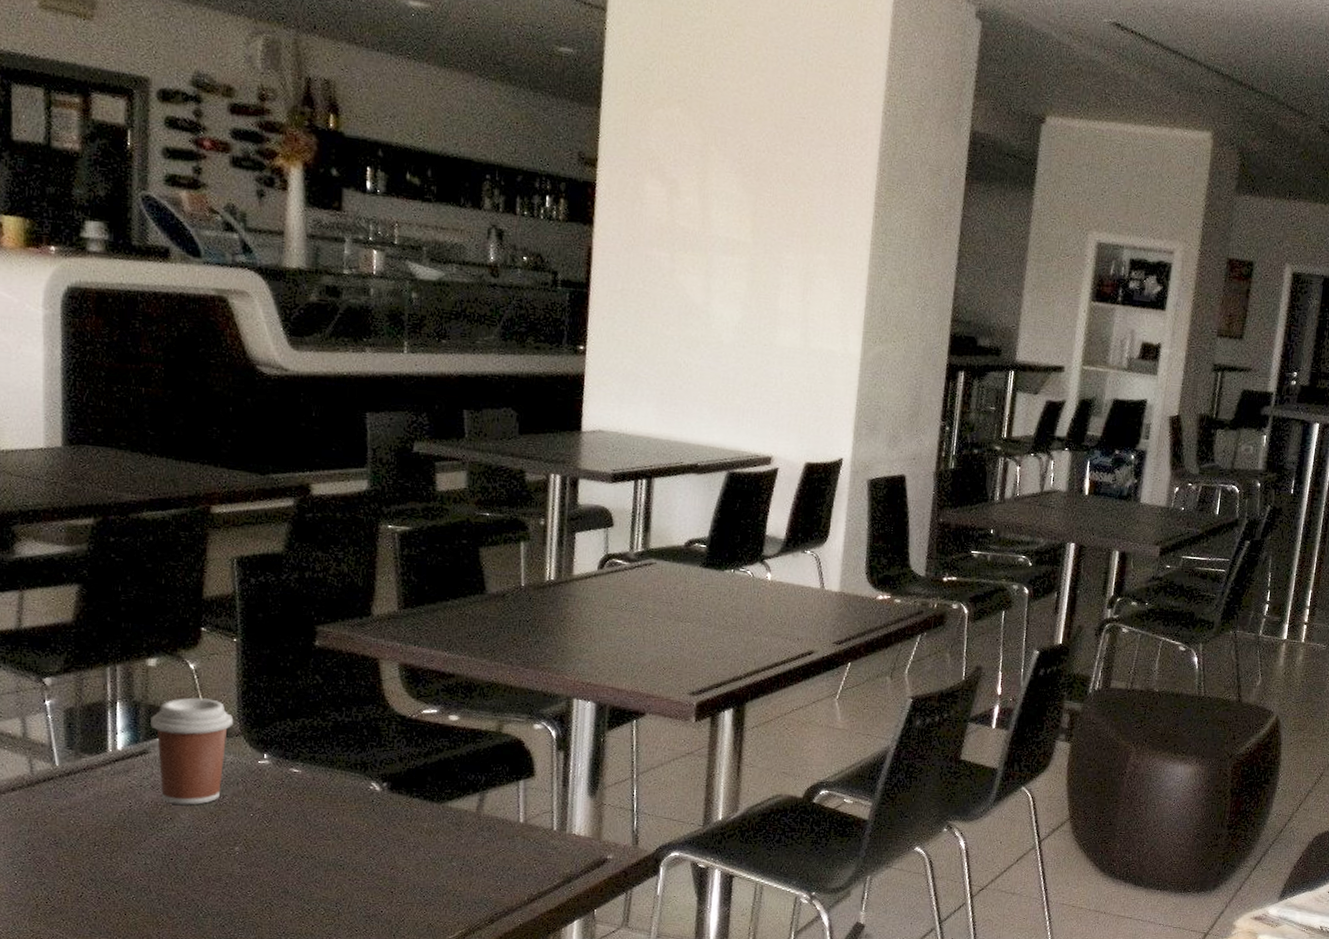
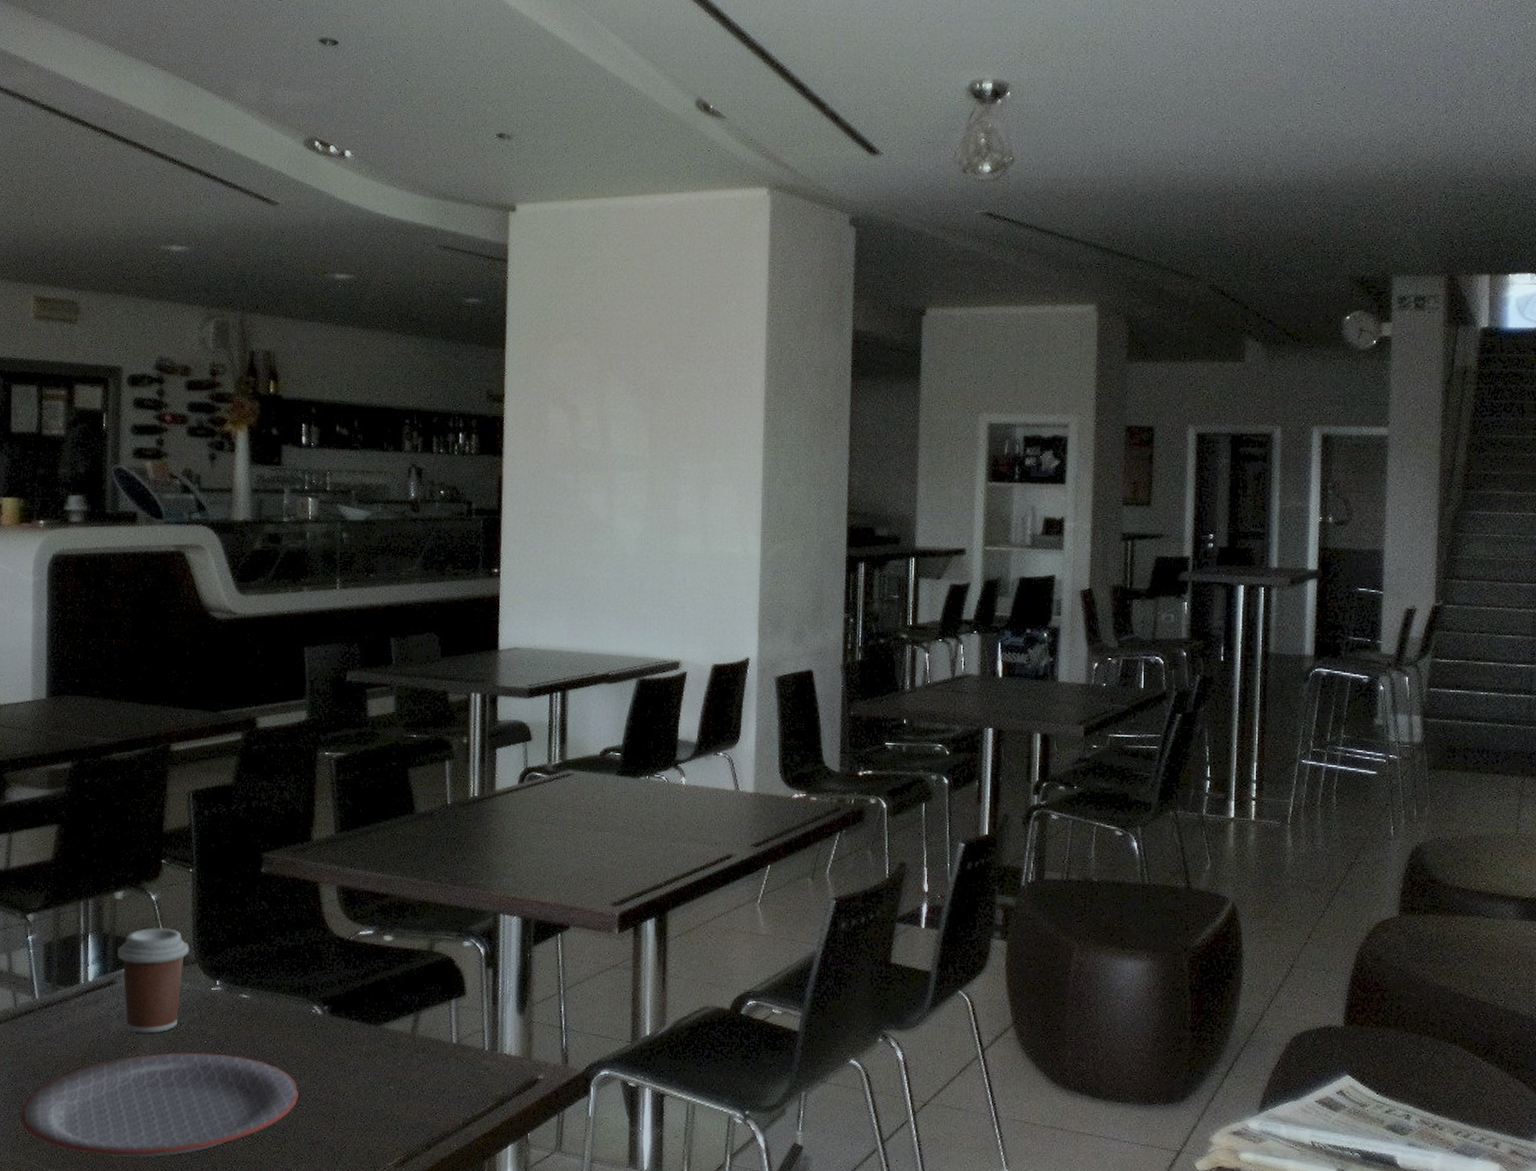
plate: none [39,825,354,928] -> present [20,1052,298,1158]

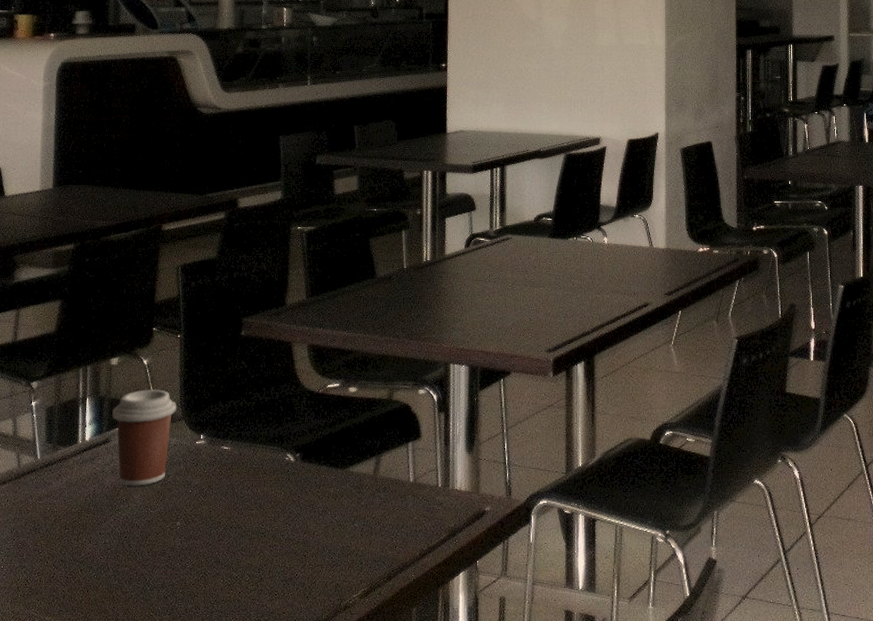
plate: present [20,1052,298,1158] -> none [20,501,273,602]

